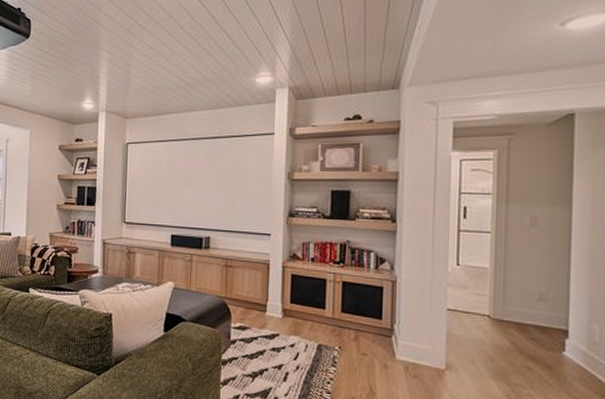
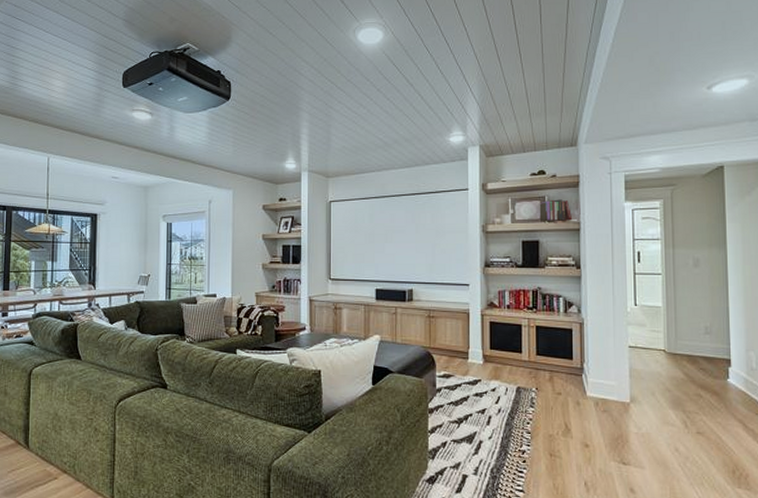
books: none [352,147,389,172] -> present [539,199,572,222]

